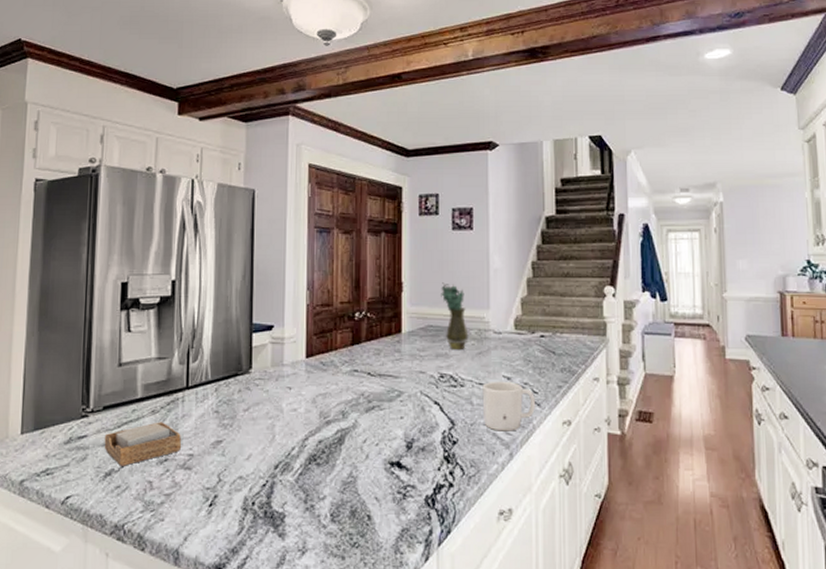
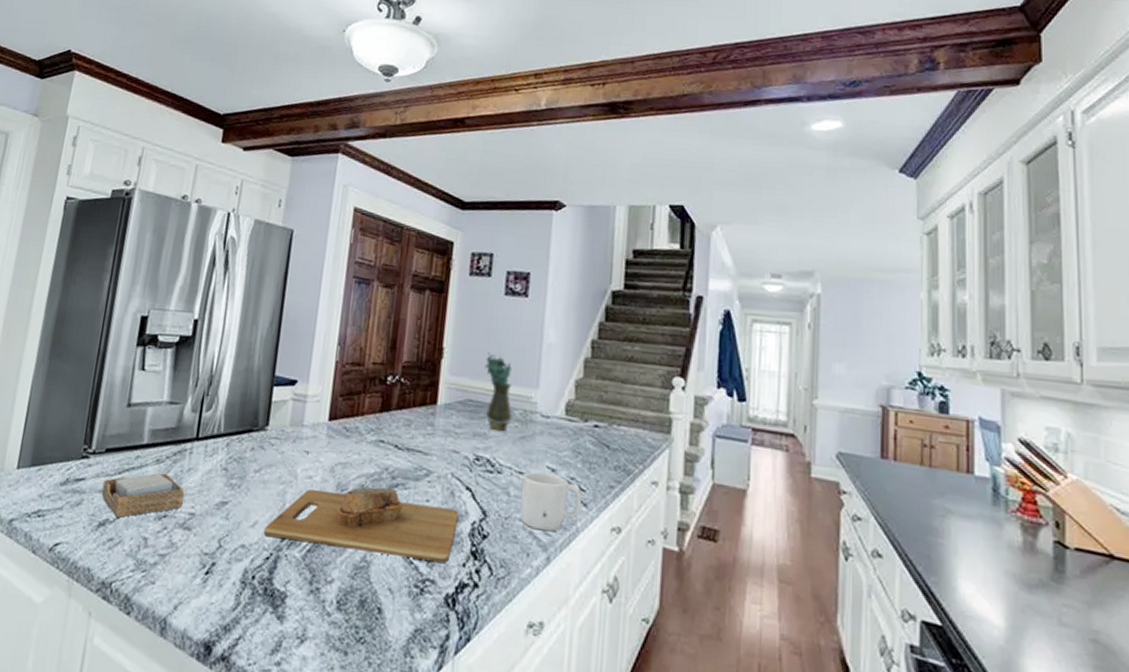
cutting board: none [258,411,430,469] -> present [263,487,459,563]

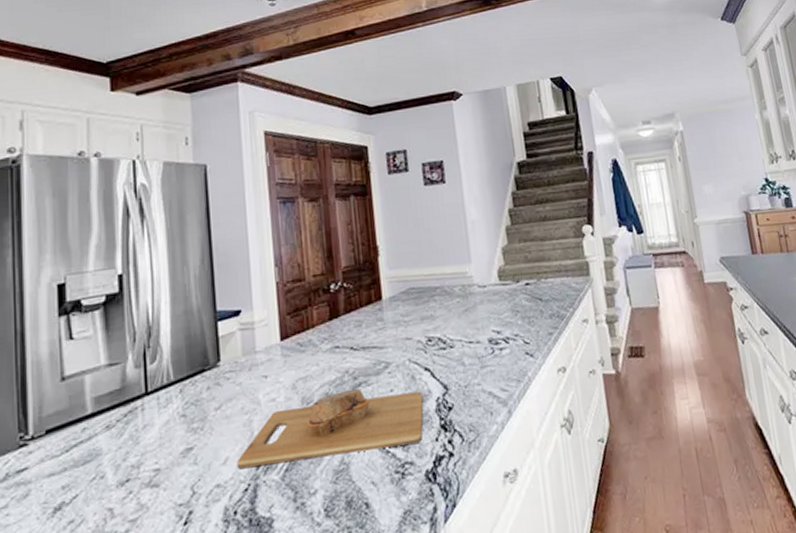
napkin holder: present [101,473,184,518] -> none [50,437,146,497]
vase: present [485,353,512,431] -> none [419,241,453,310]
mug: present [520,471,583,532] -> none [472,335,529,389]

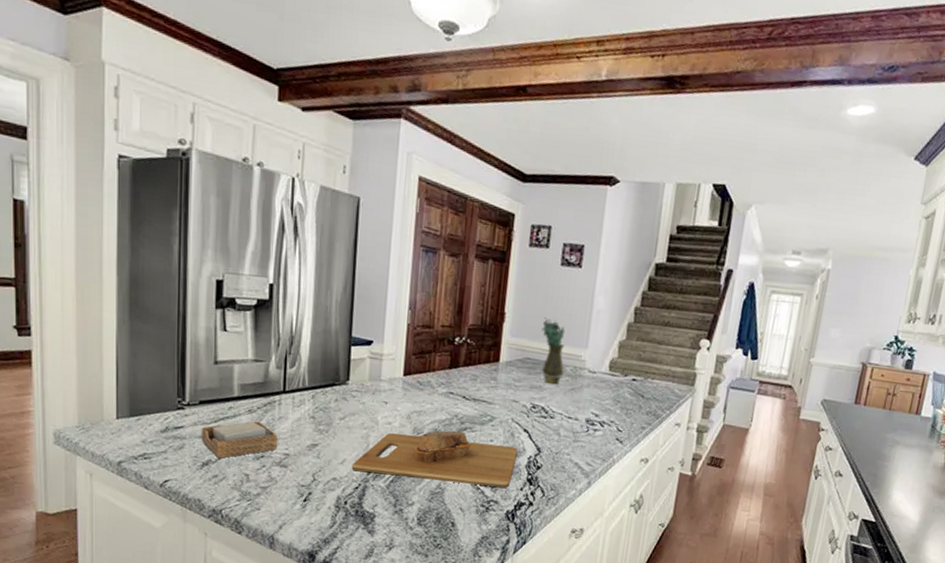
napkin holder: none [50,437,146,497] -> present [201,421,278,458]
vase: none [419,241,453,310] -> present [541,317,565,384]

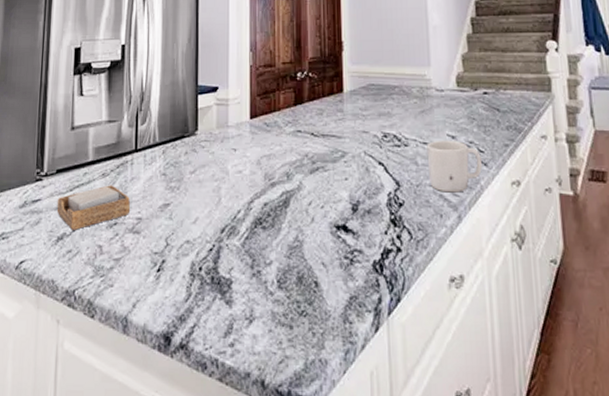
cutting board: present [351,430,518,488] -> none [204,172,375,233]
vase: present [541,317,565,384] -> none [381,41,411,108]
mug: none [568,416,619,463] -> present [426,140,483,193]

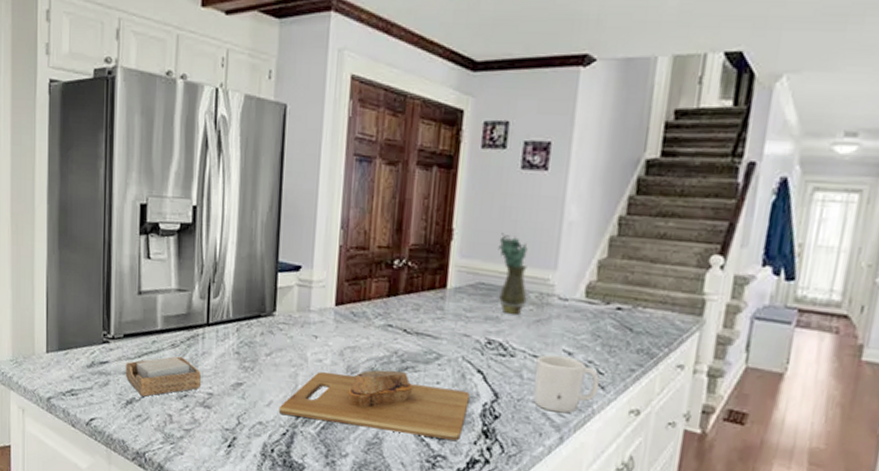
cutting board: none [204,172,375,233] -> present [278,369,470,441]
vase: none [381,41,411,108] -> present [498,233,528,314]

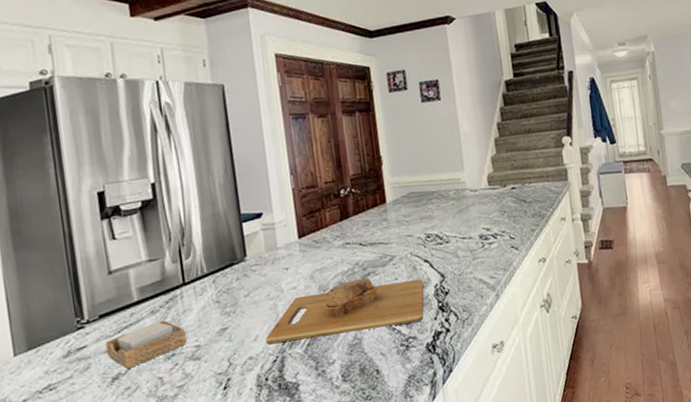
vase: present [498,233,528,314] -> none [417,152,448,211]
mug: present [533,354,600,413] -> none [465,232,514,277]

